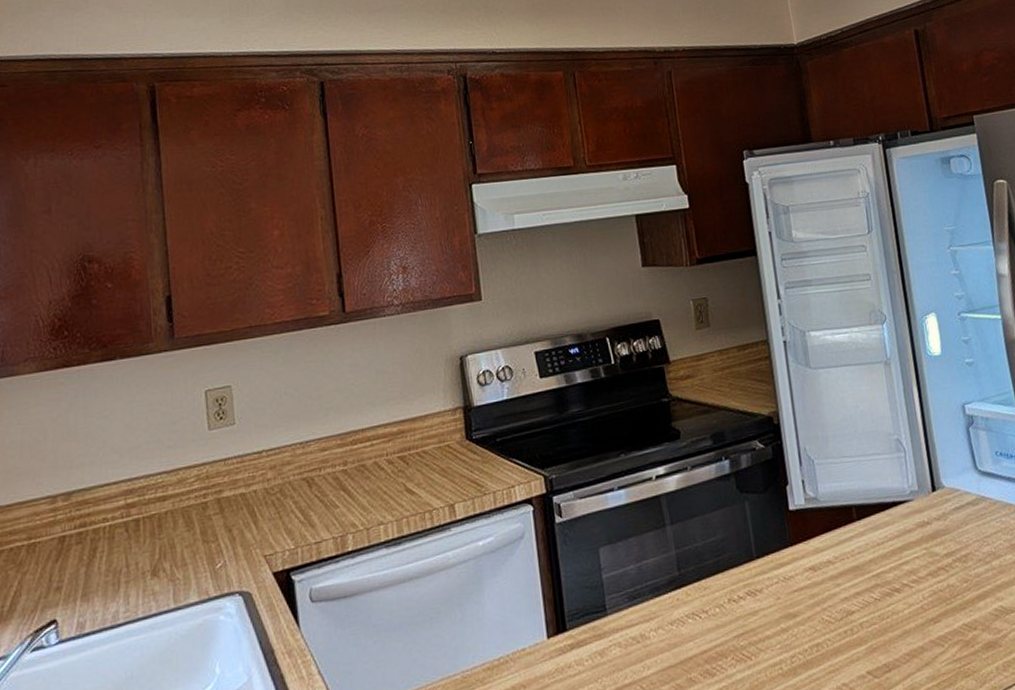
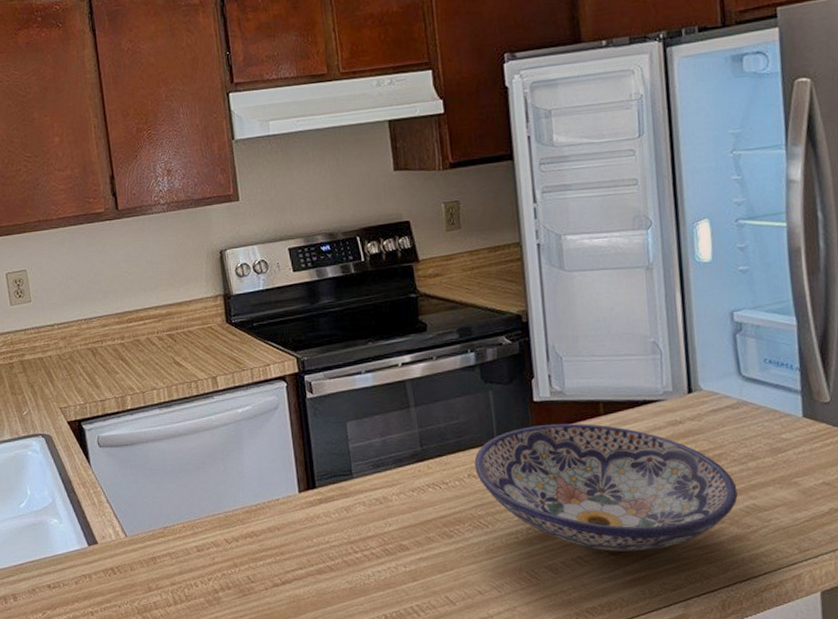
bowl: none [734,531,987,675] -> present [474,423,738,552]

